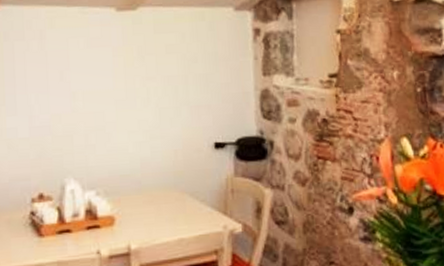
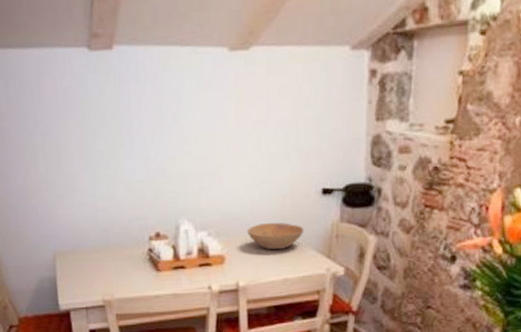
bowl: none [137,178,198,208] -> present [246,222,304,250]

